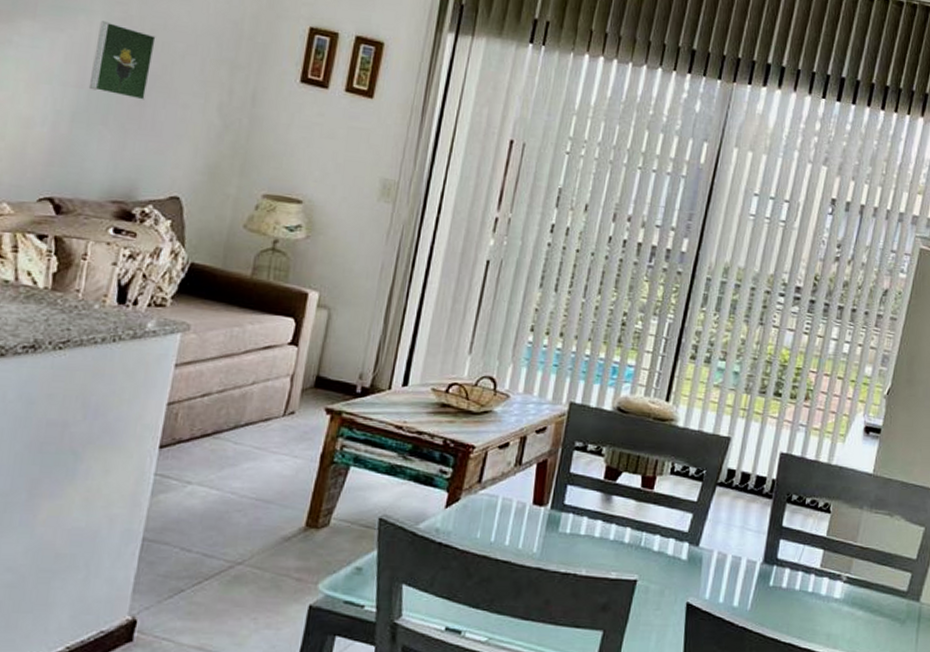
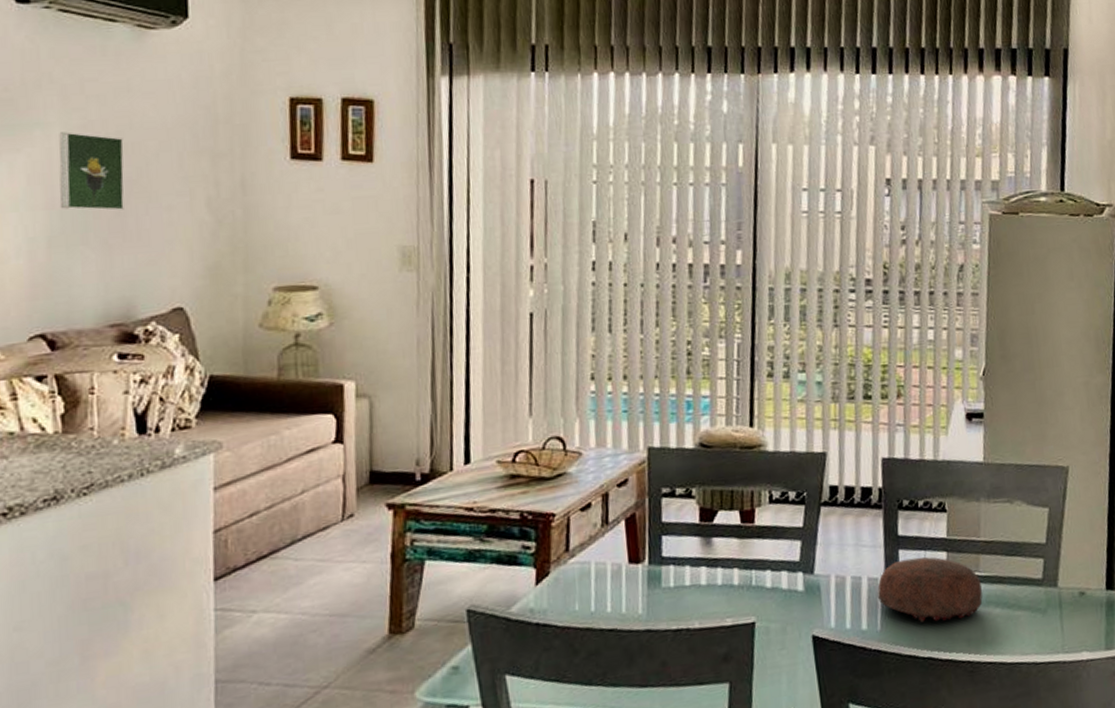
decorative bowl: none [752,549,850,614] -> present [877,556,983,623]

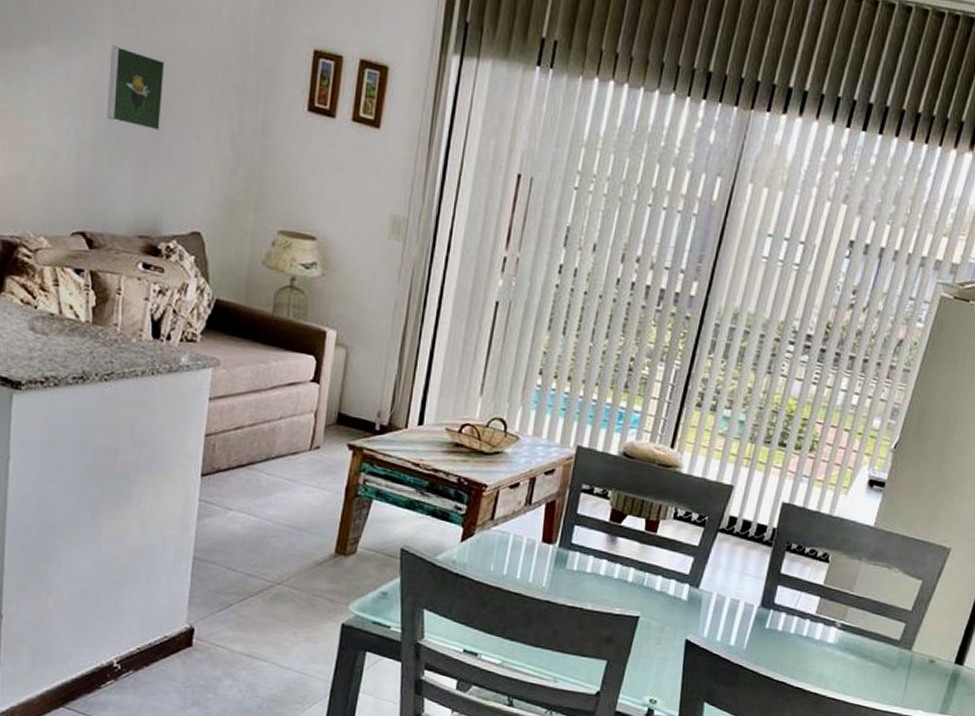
decorative bowl: present [877,556,983,623] -> none [749,594,844,657]

